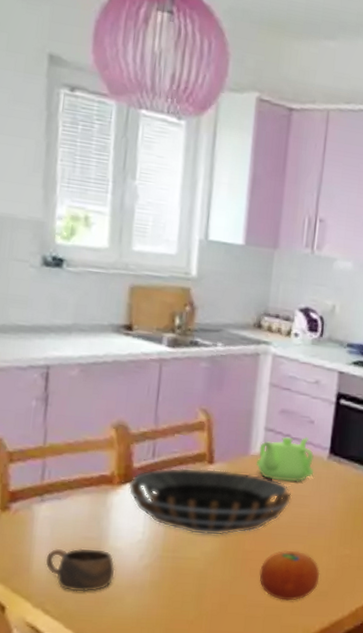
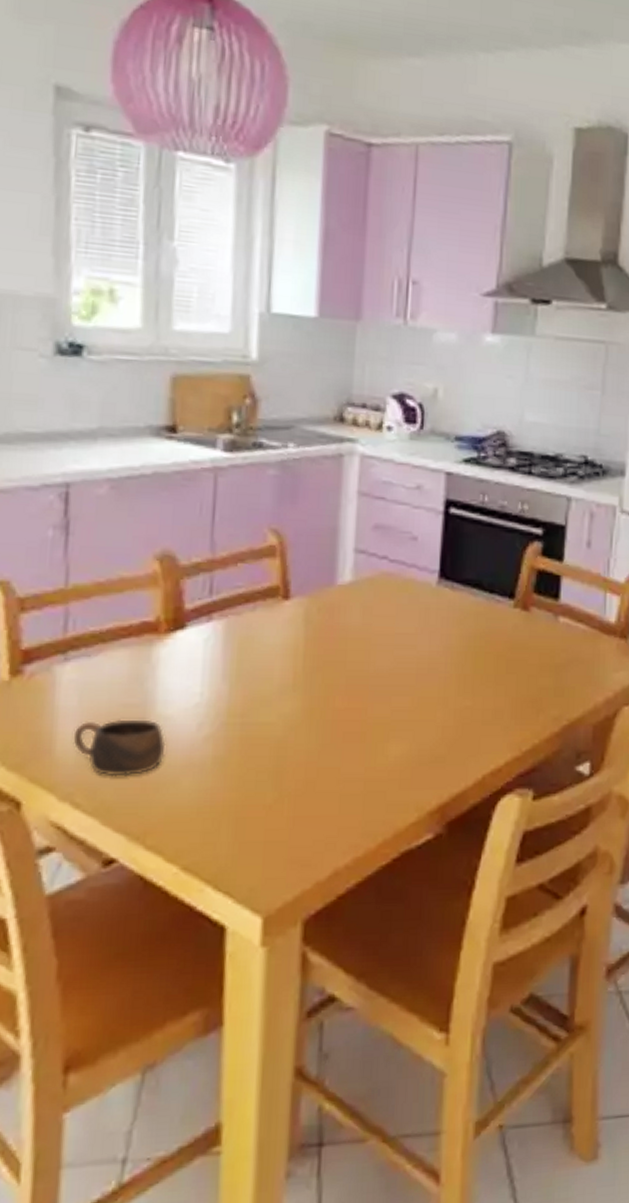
decorative bowl: present [127,467,292,536] -> none [178,606,393,693]
teapot: present [255,436,314,482] -> none [344,557,421,618]
fruit: present [259,550,320,601] -> none [355,705,434,771]

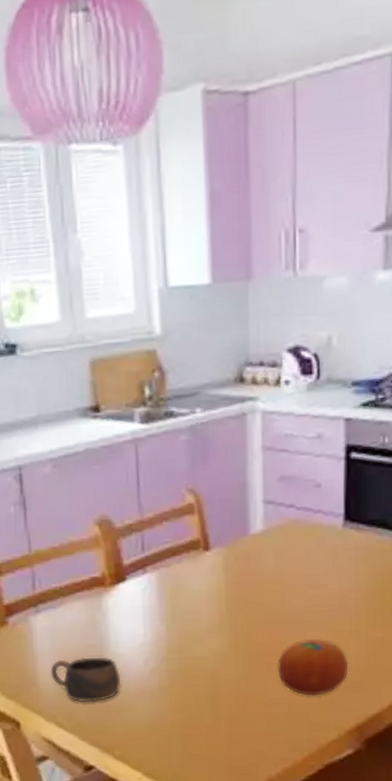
fruit: none [355,705,434,771] -> present [277,638,349,696]

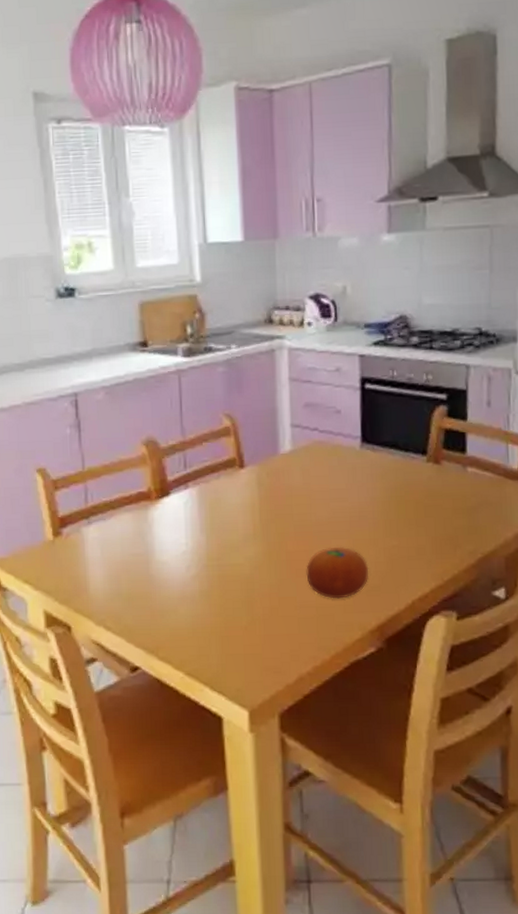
cup: present [50,657,122,703] -> none [100,564,165,607]

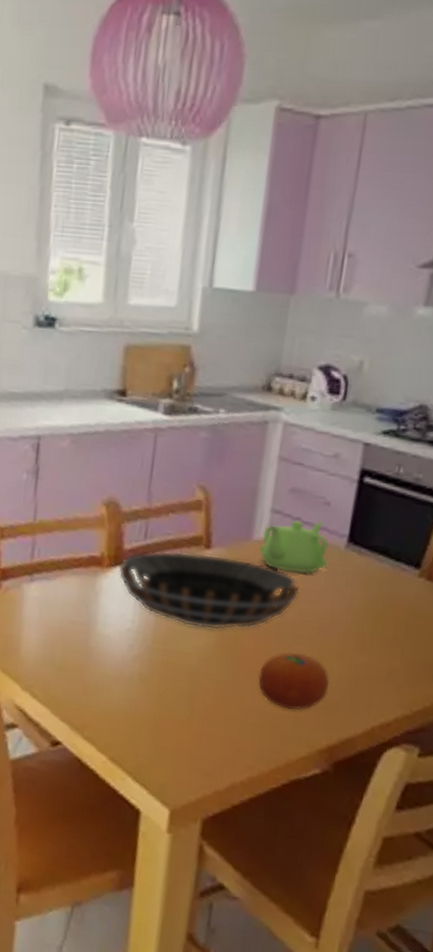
decorative bowl: none [165,472,328,541] -> present [117,551,300,630]
teapot: none [286,427,348,478] -> present [258,520,328,574]

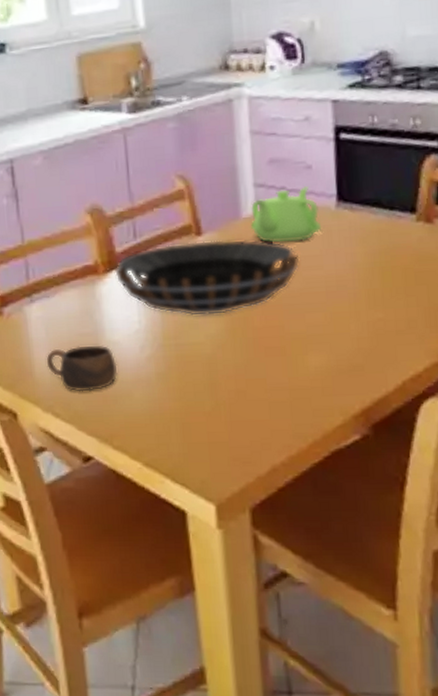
cup: none [34,630,103,680] -> present [46,345,118,392]
fruit: present [258,652,330,710] -> none [276,321,350,380]

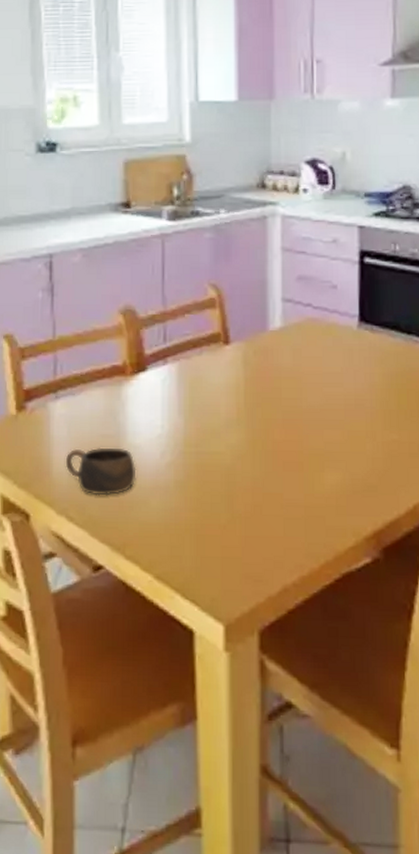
decorative bowl: present [114,239,300,317] -> none [141,350,321,426]
teapot: present [250,185,322,244] -> none [276,304,344,359]

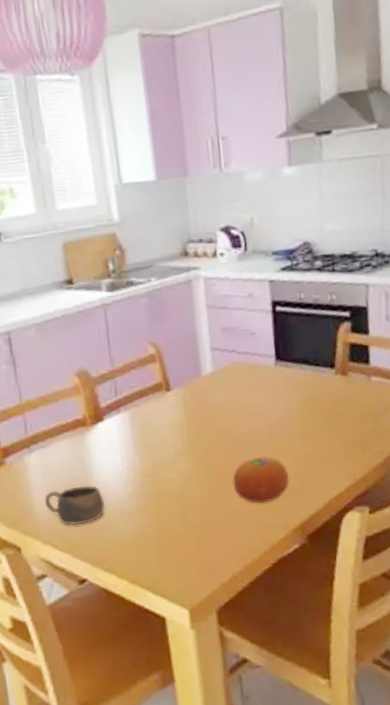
fruit: none [294,438,365,498] -> present [232,456,289,504]

